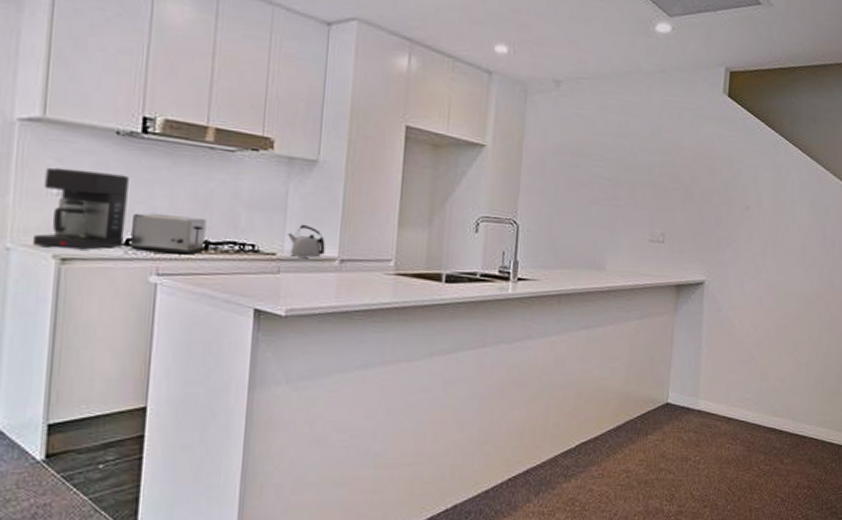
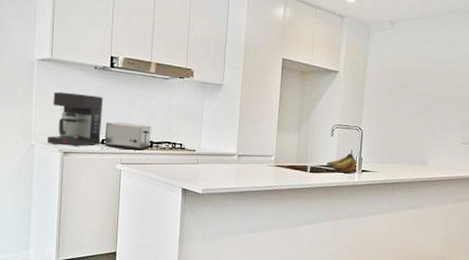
kettle: present [288,224,326,259] -> none [203,129,228,154]
fruit: none [468,255,512,283] -> present [326,153,358,174]

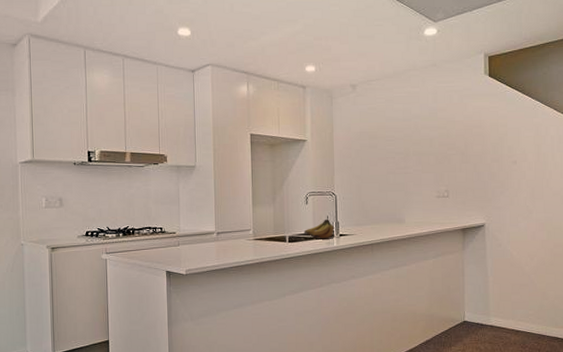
coffee maker: present [46,91,103,147] -> none [34,190,85,242]
toaster: present [104,121,151,150] -> none [88,213,132,239]

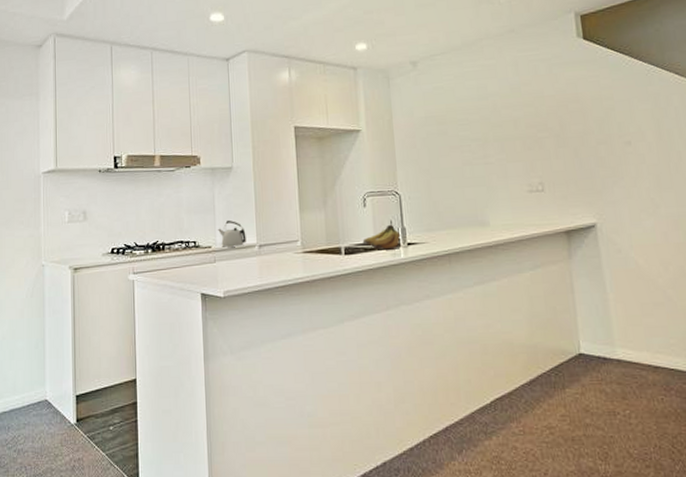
kettle: none [182,210,206,234] -> present [218,220,246,248]

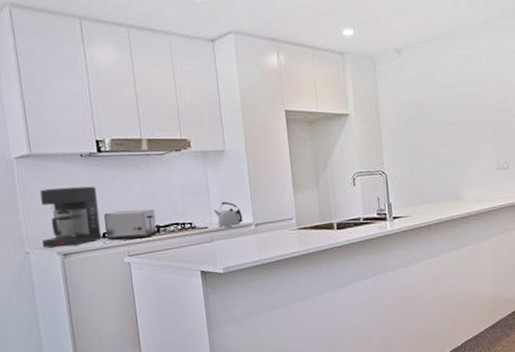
coffee maker: none [56,201,110,262] -> present [40,186,102,248]
toaster: none [114,225,162,256] -> present [104,209,157,240]
fruit: present [362,224,401,250] -> none [353,201,387,224]

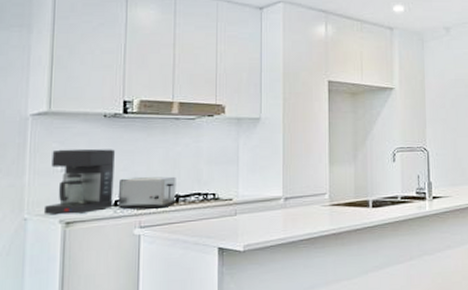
kettle: present [214,201,243,228] -> none [241,171,271,201]

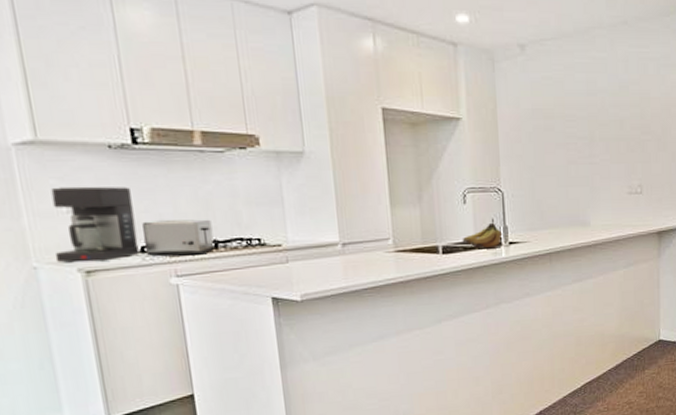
fruit: none [390,178,427,203] -> present [462,222,503,249]

